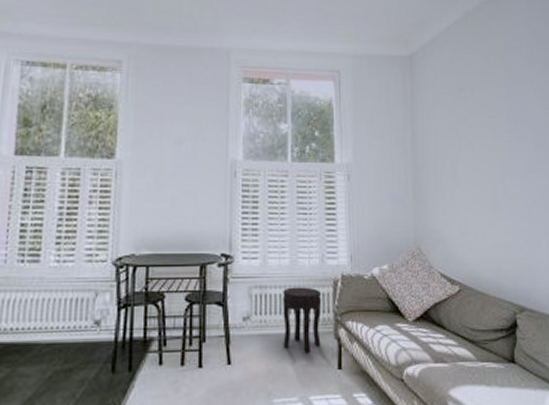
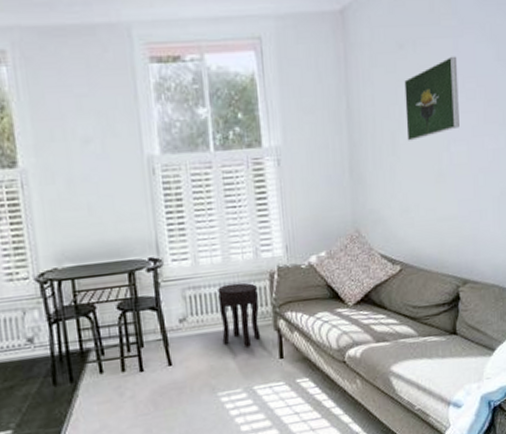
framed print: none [463,102,513,171] -> present [404,56,459,141]

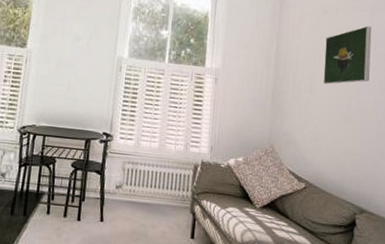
side table: present [218,282,261,347] -> none [146,166,183,222]

